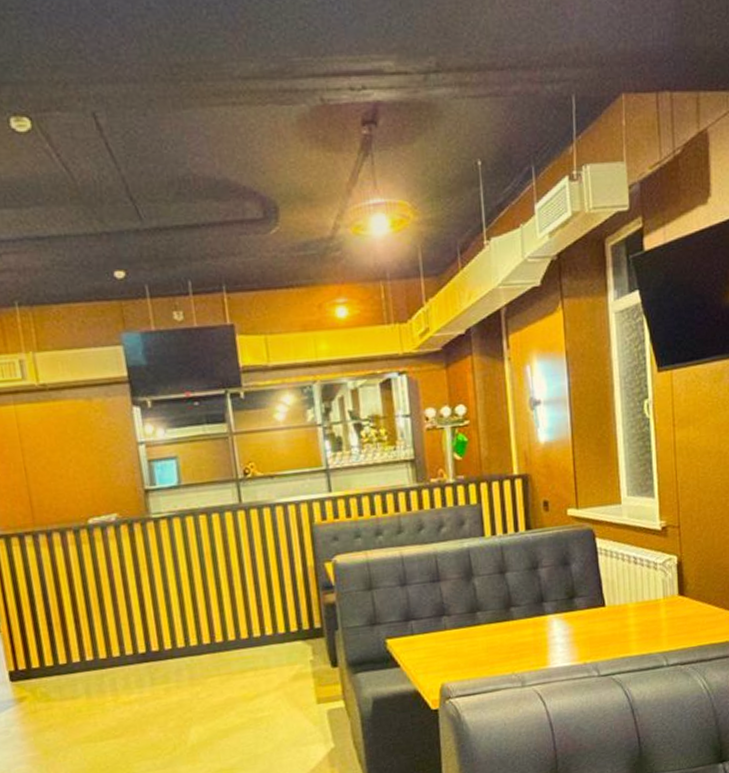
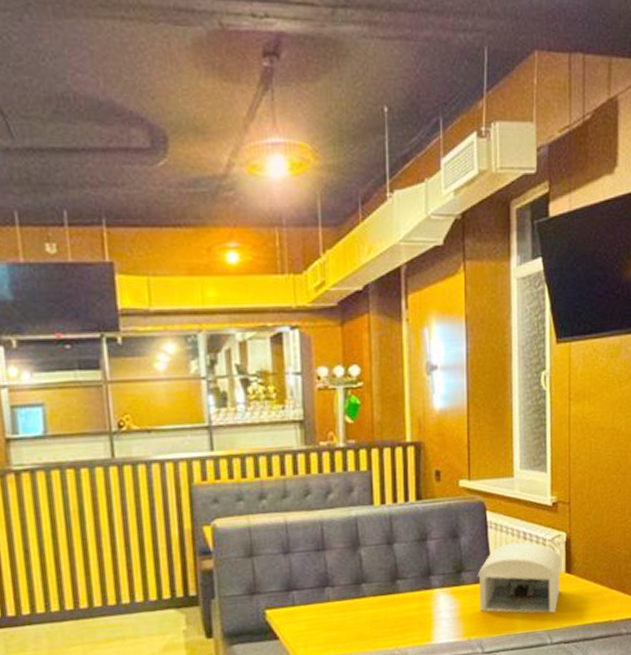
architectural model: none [589,566,674,636] -> present [477,542,562,613]

